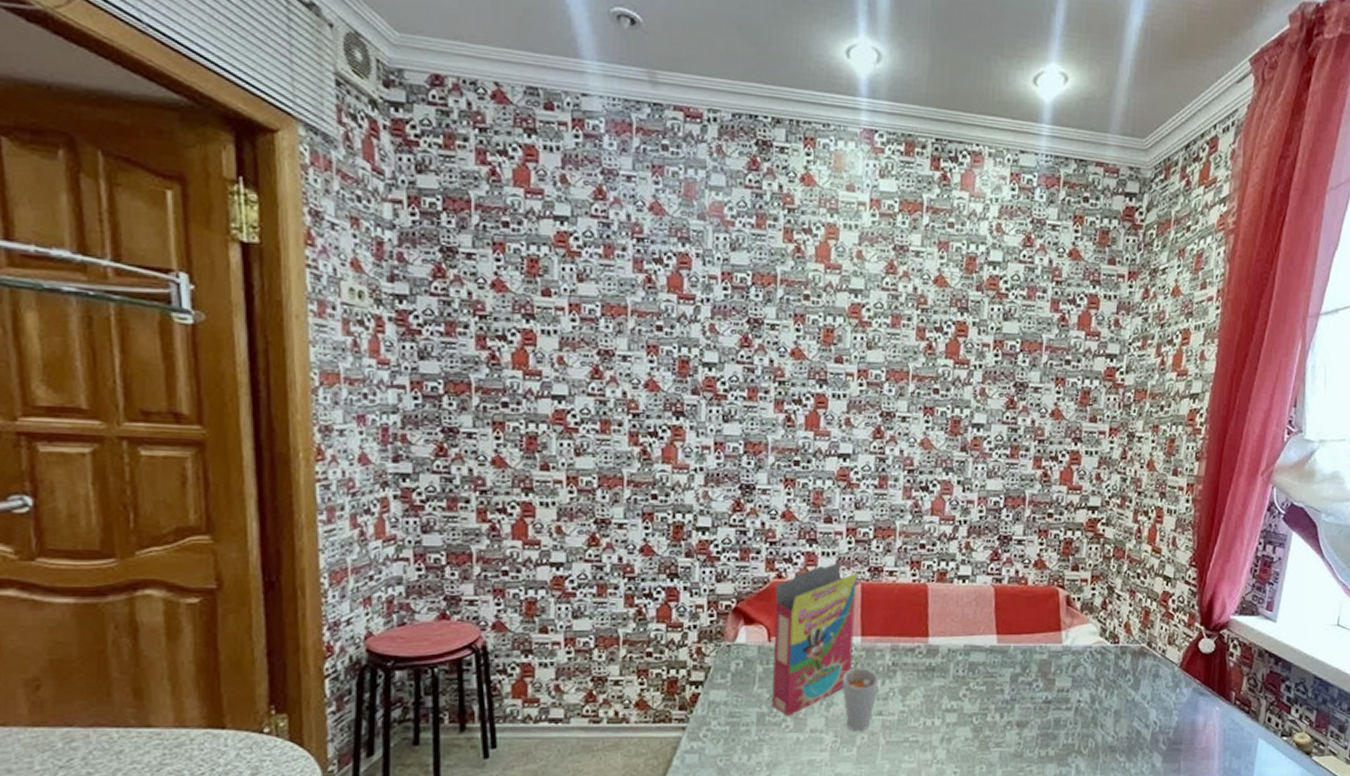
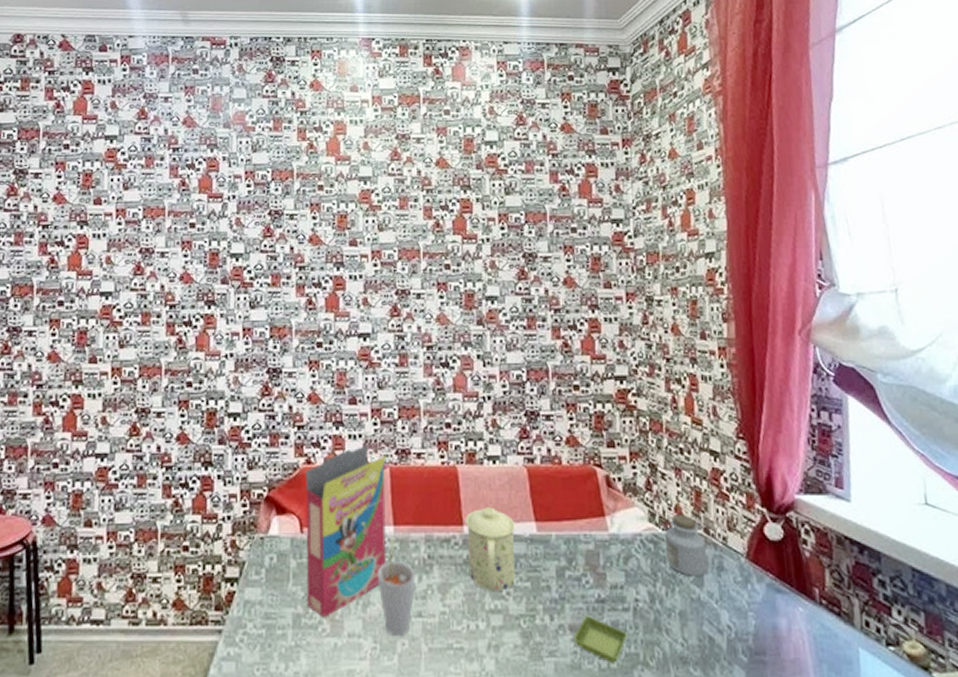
mug: none [929,621,978,695] -> present [465,507,516,593]
saucer: none [1018,714,1068,751] -> present [572,616,629,663]
jar: none [1110,629,1147,682] -> present [665,513,707,576]

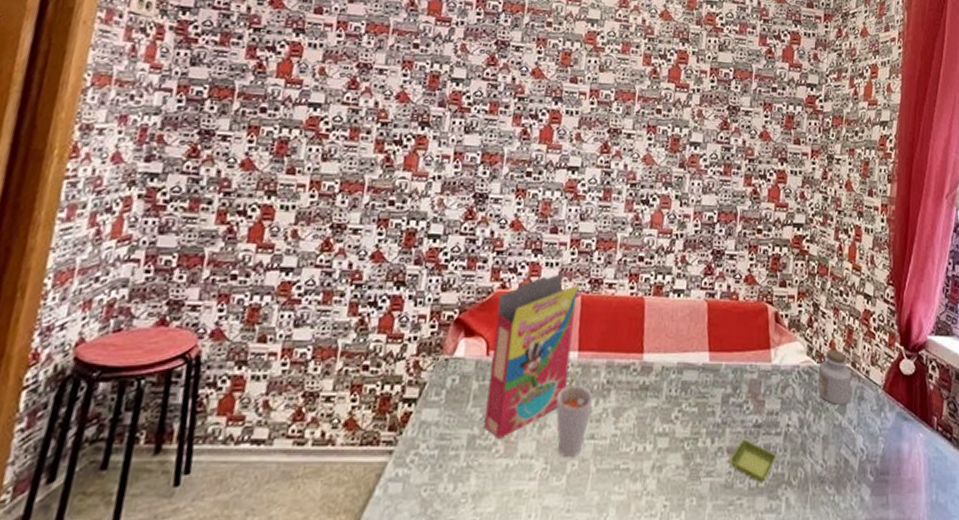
mug: present [465,507,516,593] -> none [643,337,691,417]

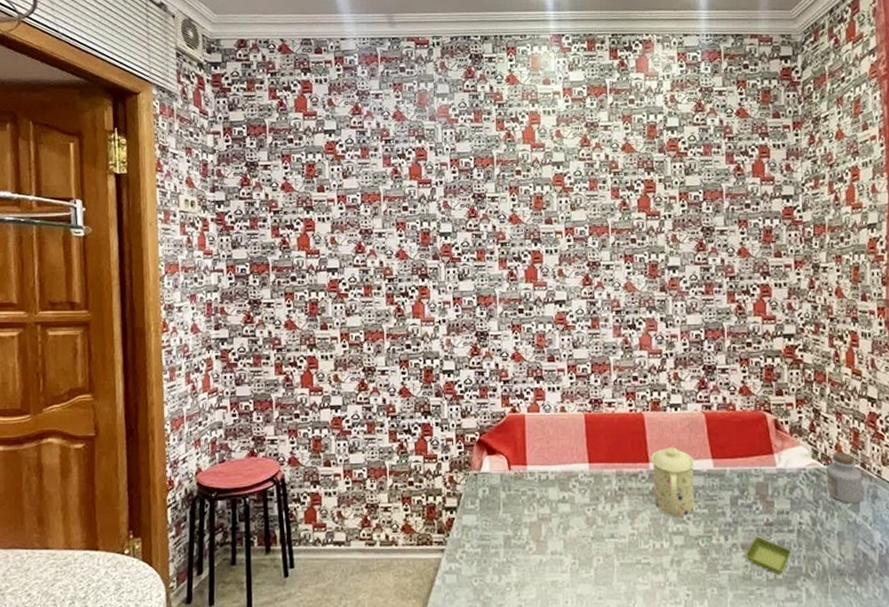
cereal box: present [483,273,583,439] -> none [510,396,585,539]
cup: present [556,364,594,458] -> none [575,474,609,554]
mug: none [643,337,691,417] -> present [651,447,695,518]

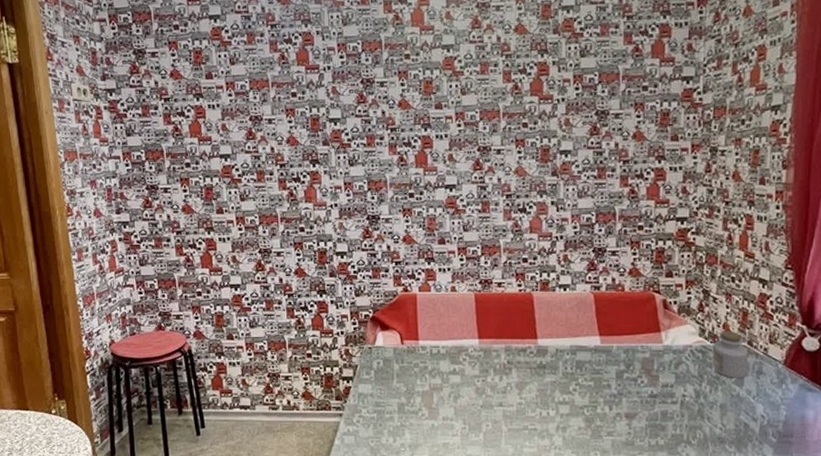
mug: present [651,447,695,518] -> none [539,325,583,389]
saucer: present [744,536,793,574] -> none [627,407,675,441]

